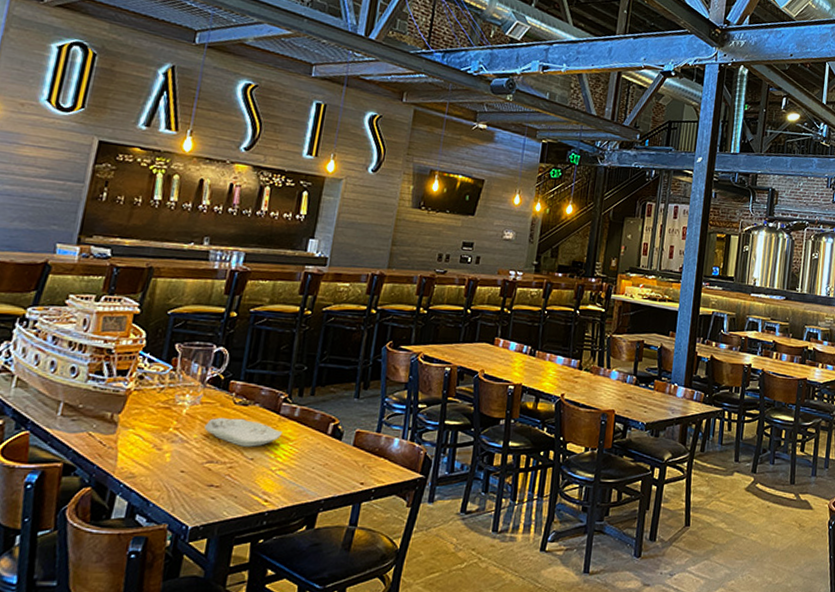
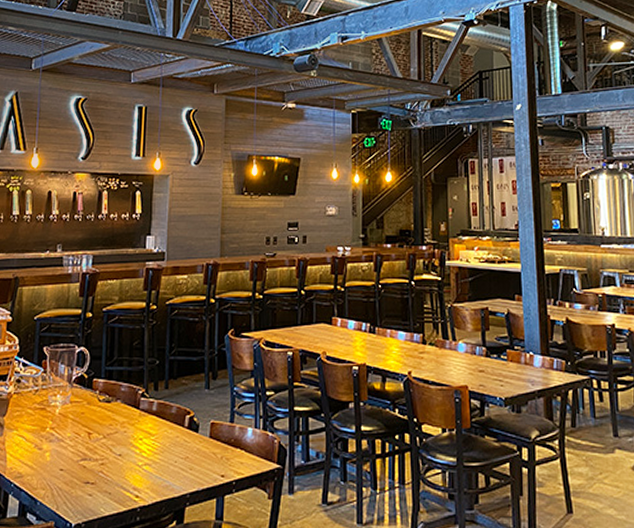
food tray: present [204,417,283,447] -> none [76,415,144,443]

